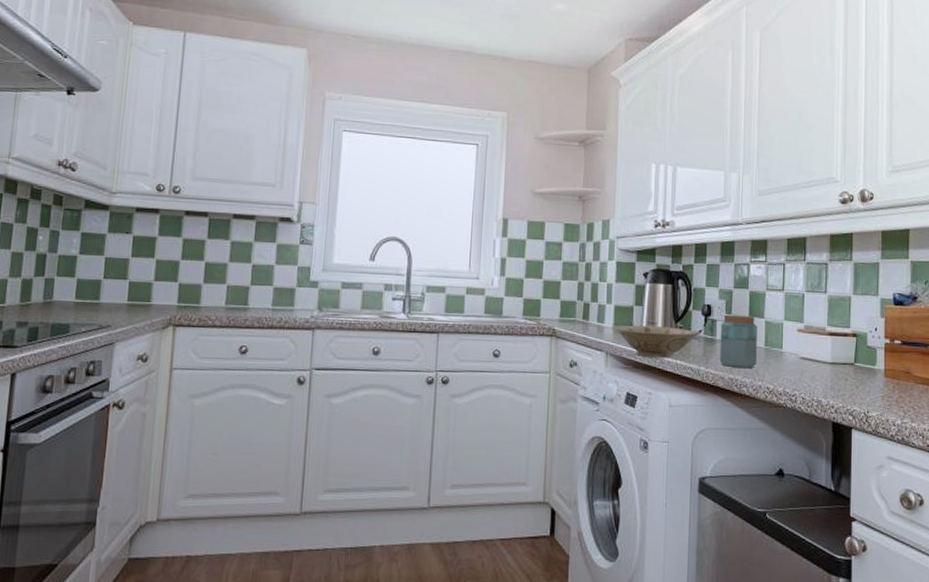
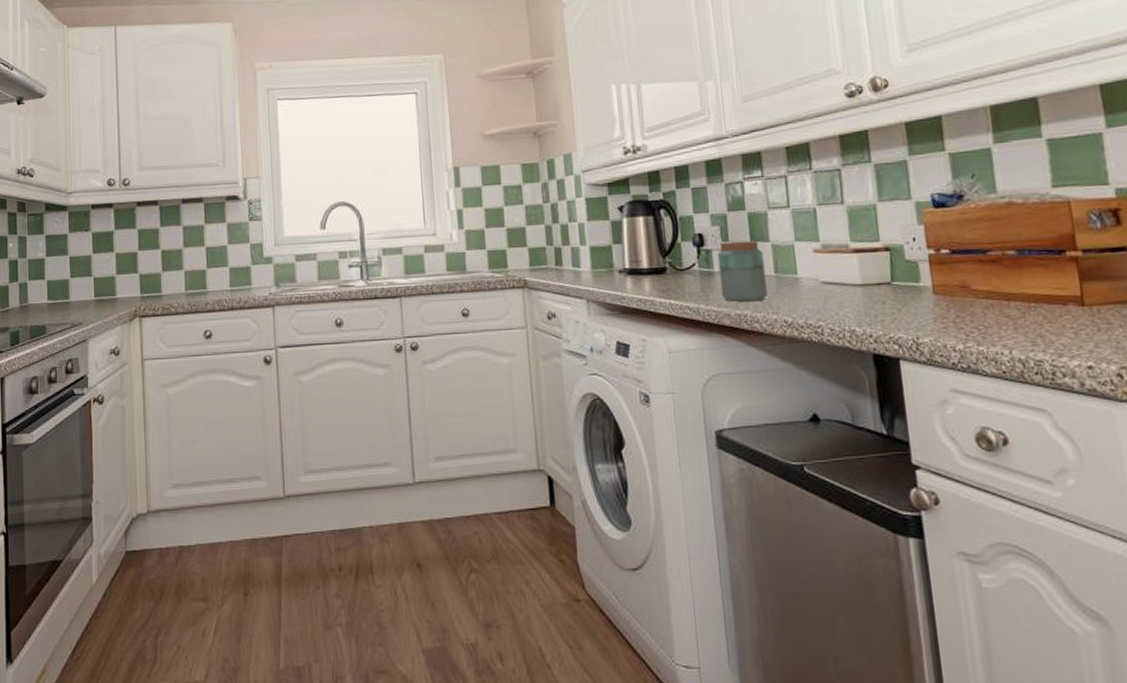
bowl: present [611,325,701,359] -> none [589,263,696,301]

